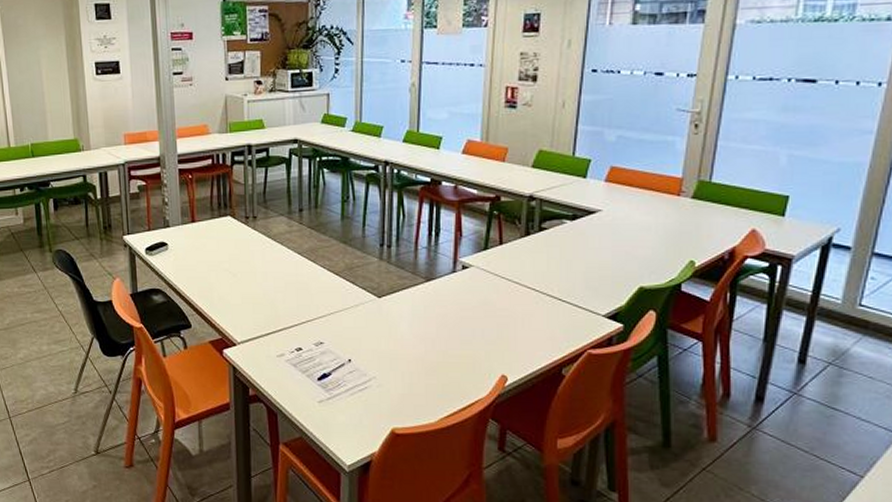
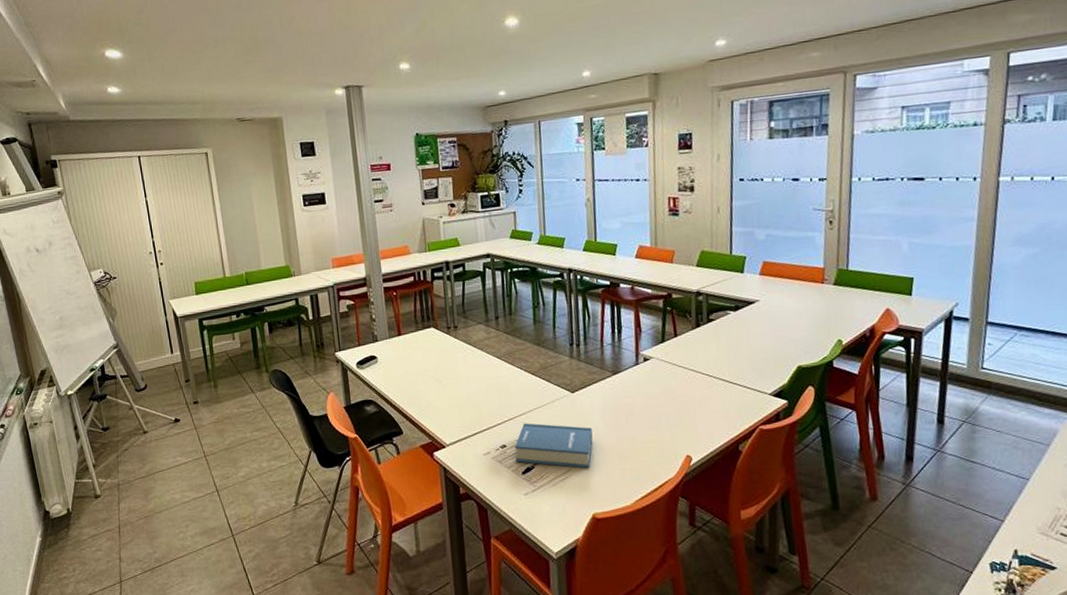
hardback book: none [311,326,398,379] -> present [514,423,593,468]

